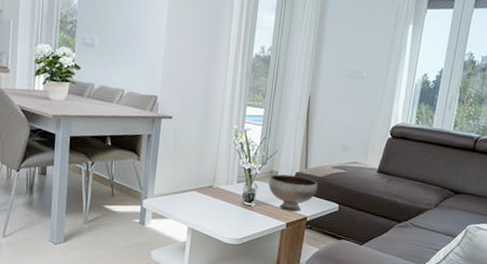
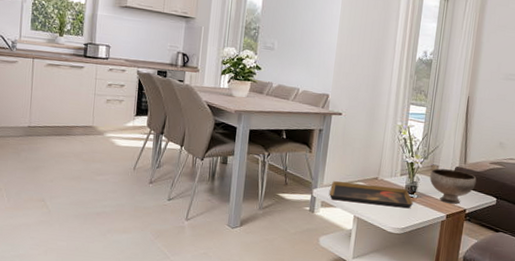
decorative tray: none [161,190,251,218] -> present [329,181,413,209]

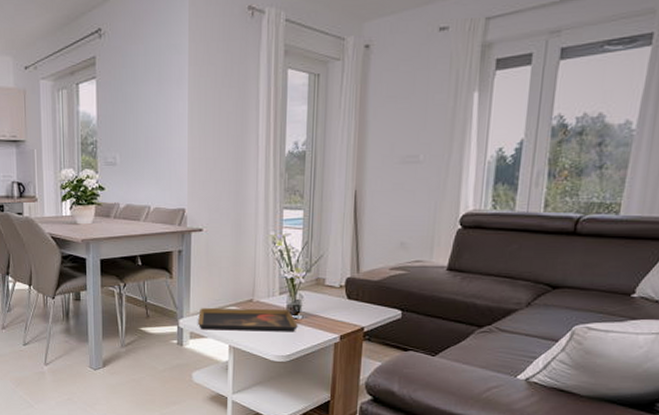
bowl: present [430,168,477,204] -> none [315,281,374,322]

